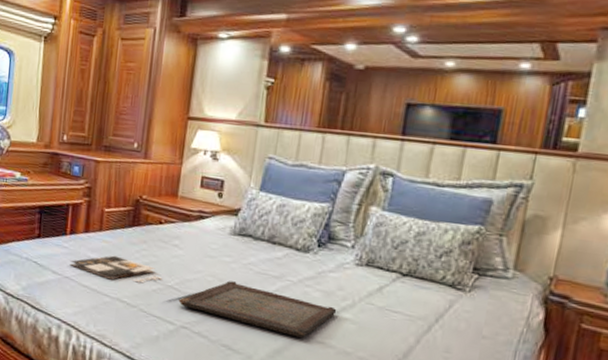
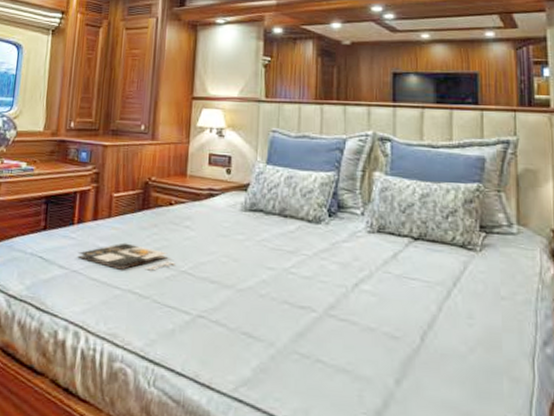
serving tray: present [178,280,337,338] -> none [193,260,355,316]

